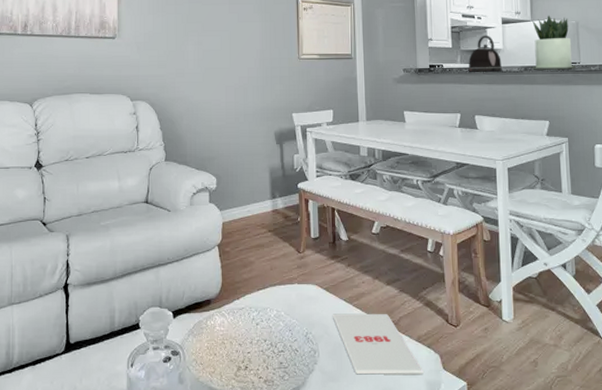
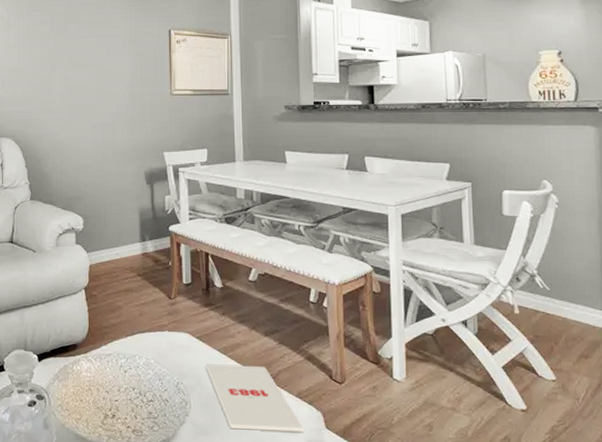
kettle: present [468,35,503,72] -> none [357,69,397,109]
planter: present [532,15,576,71] -> none [431,47,482,109]

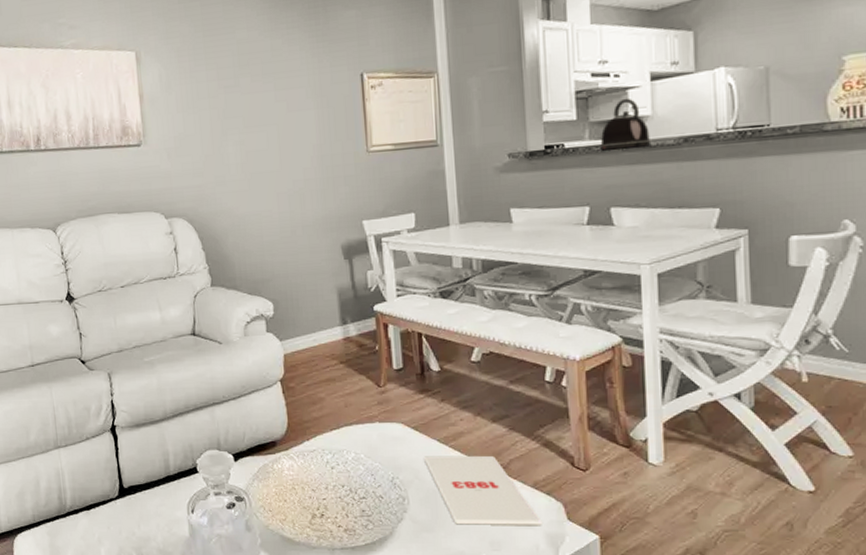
kettle: none [357,69,397,109] -> present [600,98,652,151]

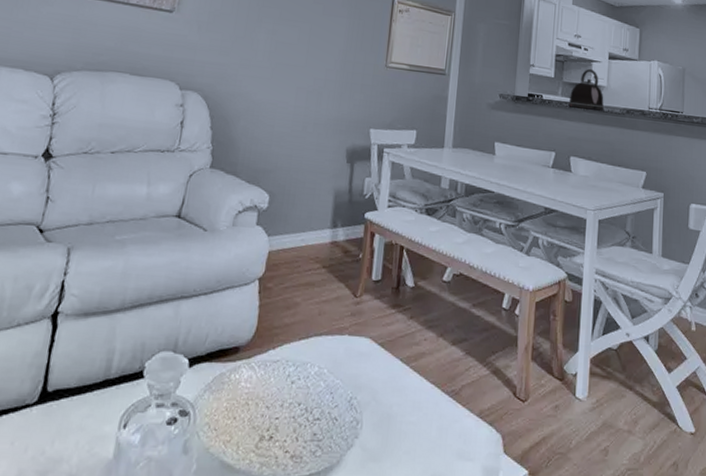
magazine: present [423,455,544,525] -> none [383,376,483,458]

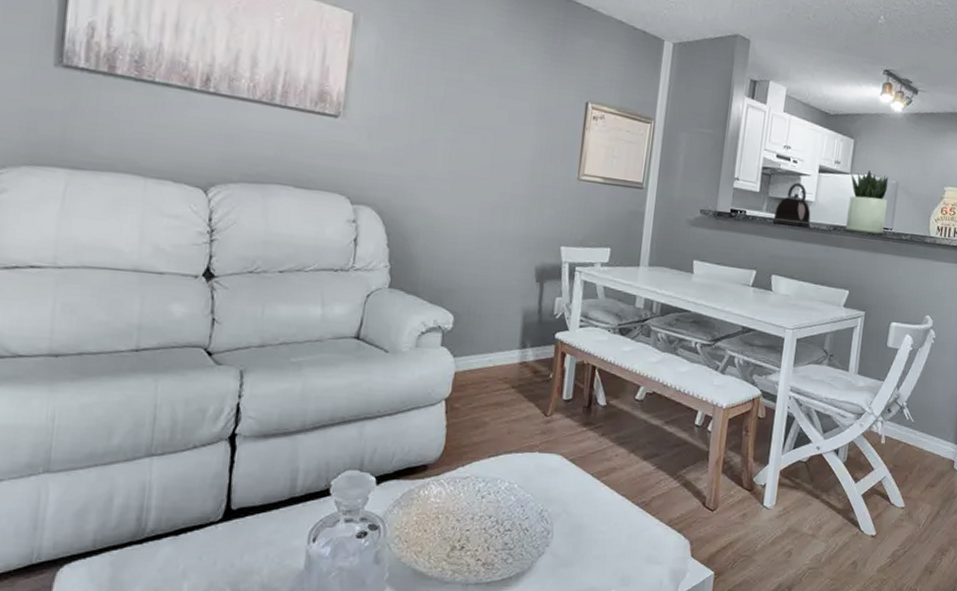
planter: none [635,56,679,119] -> present [842,170,889,236]

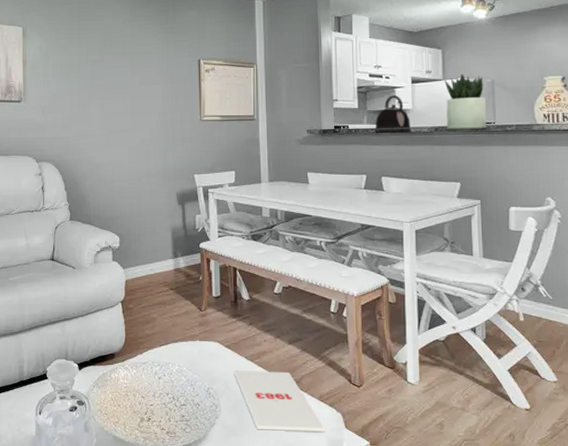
magazine: none [574,489,671,561] -> present [233,370,326,432]

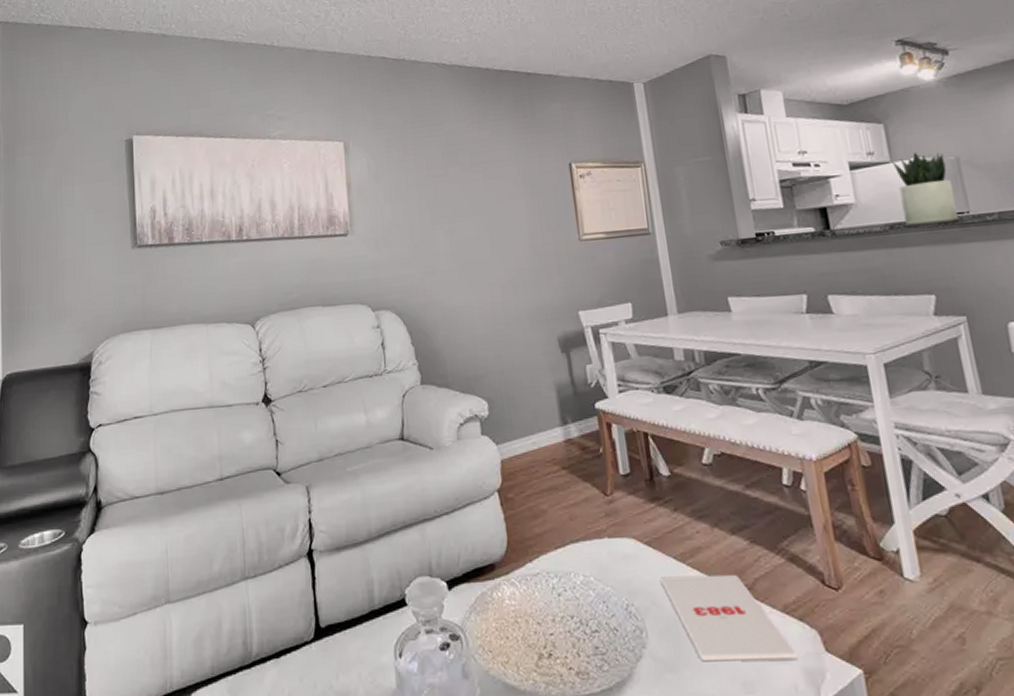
kettle: present [375,95,412,133] -> none [809,186,859,238]

